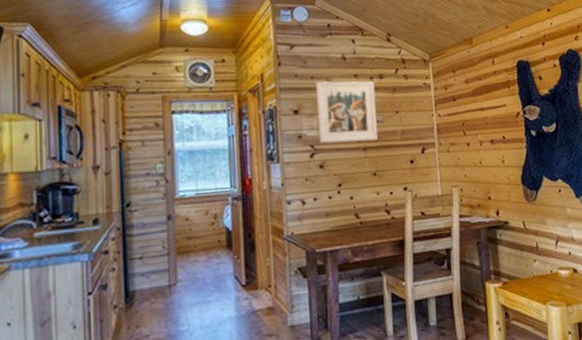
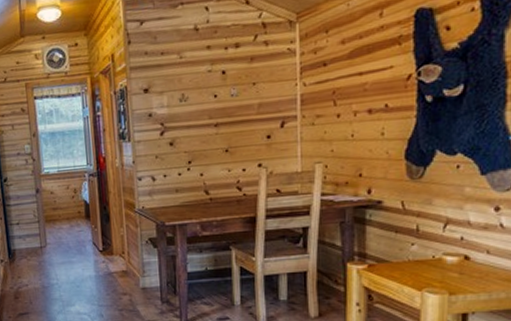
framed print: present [316,81,378,144] -> none [166,52,231,121]

